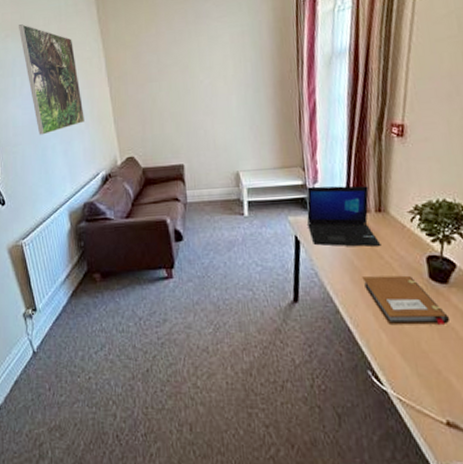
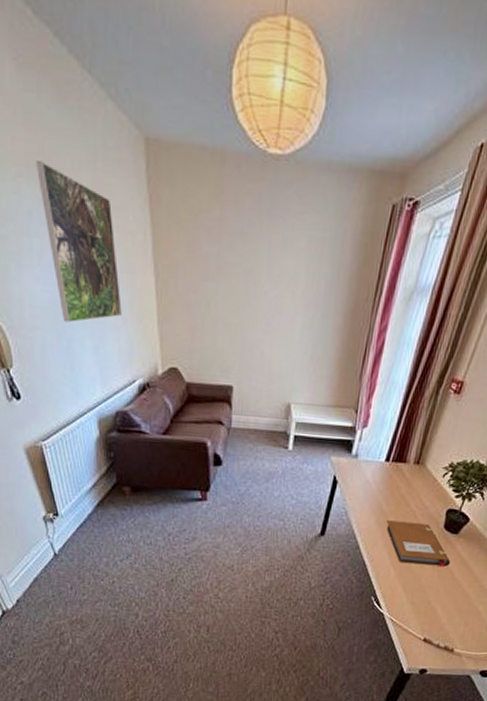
laptop: present [306,186,381,247] -> none [348,430,414,496]

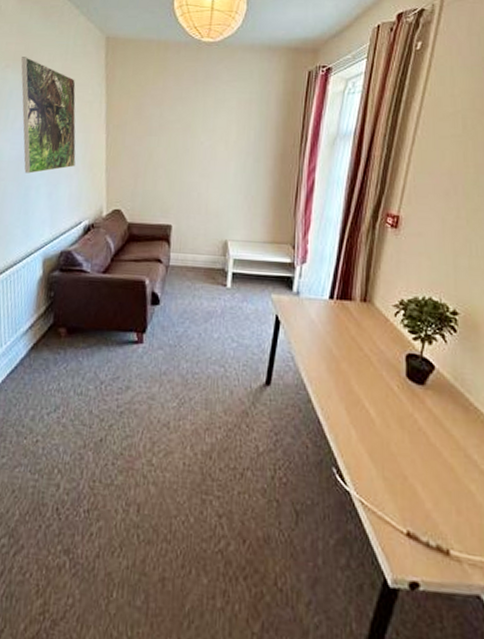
notebook: present [386,520,451,568] -> none [339,367,423,429]

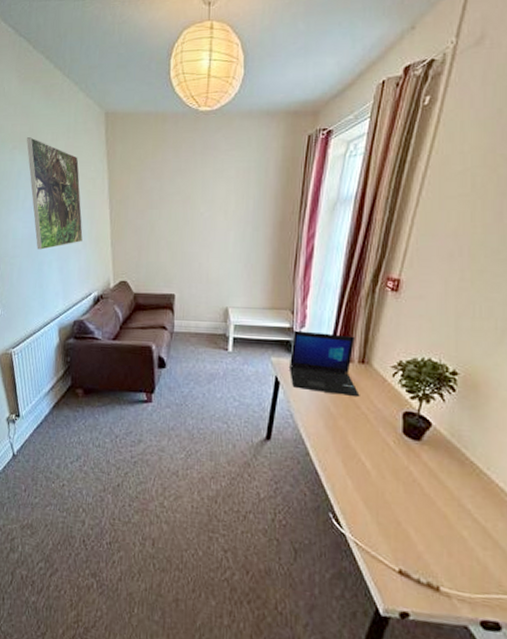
laptop: none [291,266,362,338] -> present [290,330,360,398]

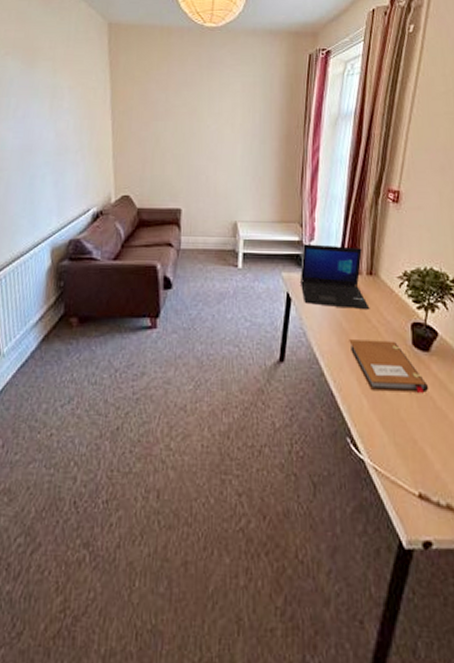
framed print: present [27,137,83,250] -> none [21,44,82,162]
notebook: none [336,424,418,481] -> present [349,340,429,394]

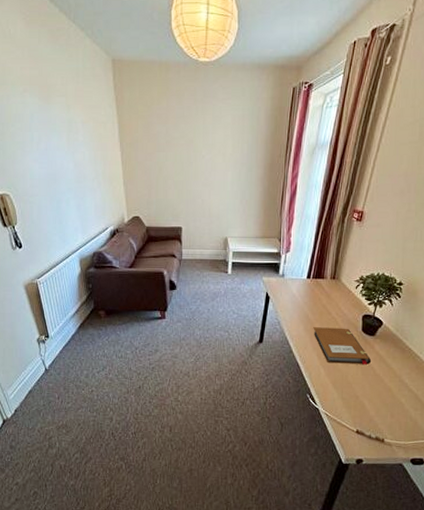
laptop: present [301,244,370,311] -> none [277,255,331,306]

